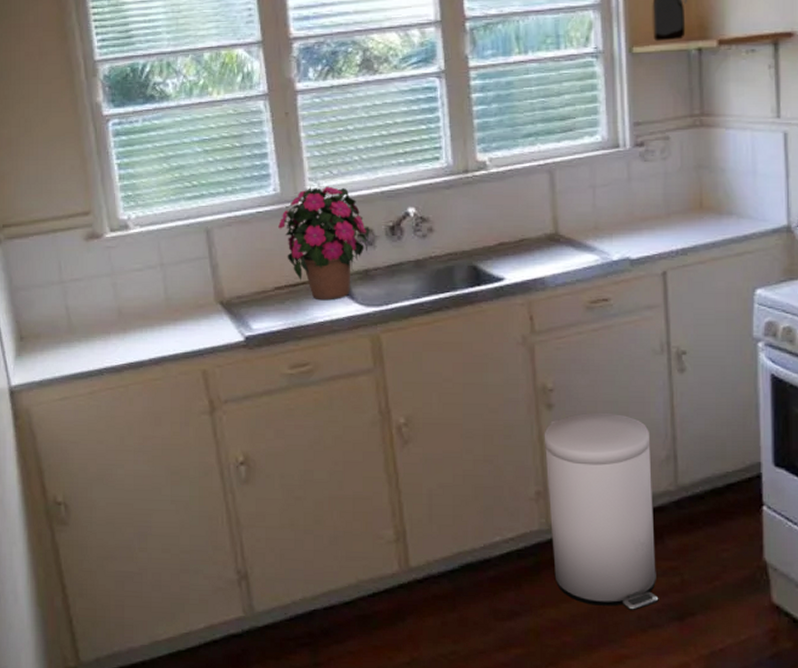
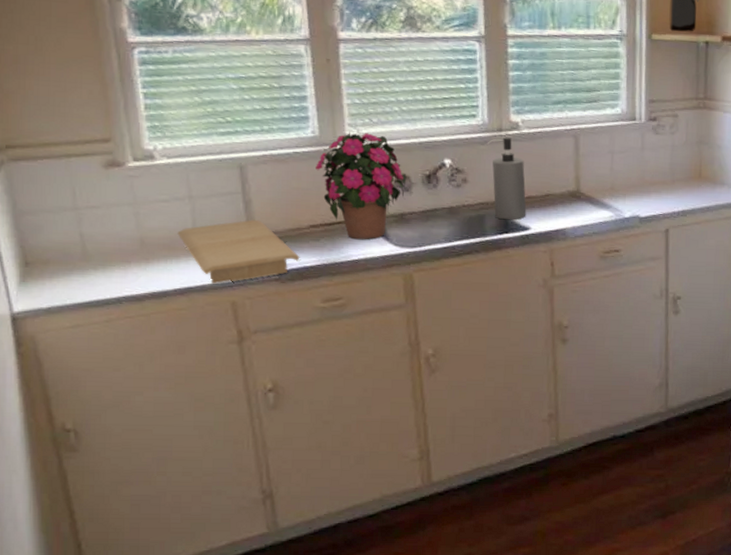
cutting board: none [151,284,266,354] -> present [177,219,300,285]
soap dispenser: none [451,179,499,271] -> present [485,137,527,220]
pedal bin: present [544,412,659,611] -> none [558,346,648,512]

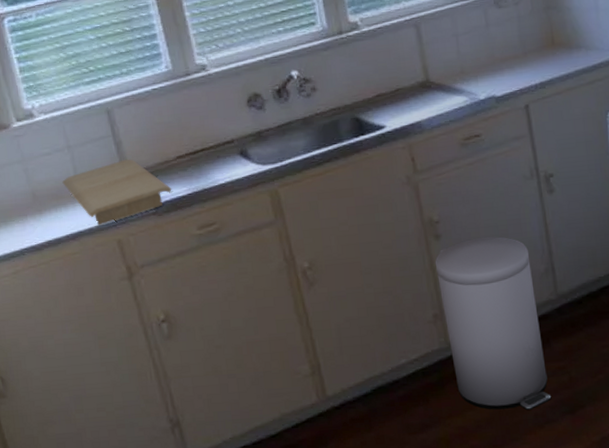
potted flower: present [316,130,408,240] -> none [173,58,261,164]
soap dispenser: present [485,137,527,220] -> none [328,39,379,122]
pedal bin: none [558,346,648,512] -> present [435,236,552,411]

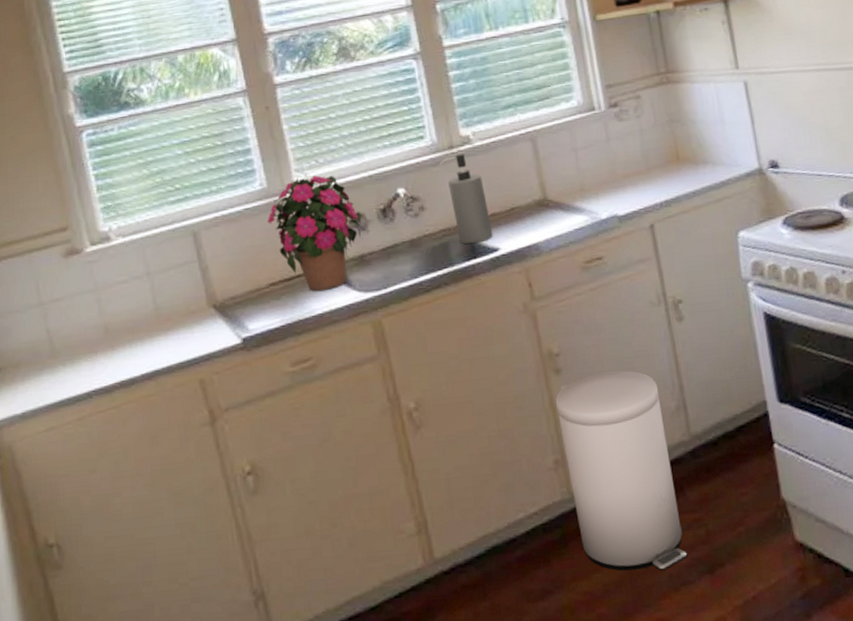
cutting board: present [62,159,172,227] -> none [139,286,263,364]
potted flower: none [173,58,261,164] -> present [268,175,364,292]
soap dispenser: none [328,39,379,122] -> present [438,154,493,245]

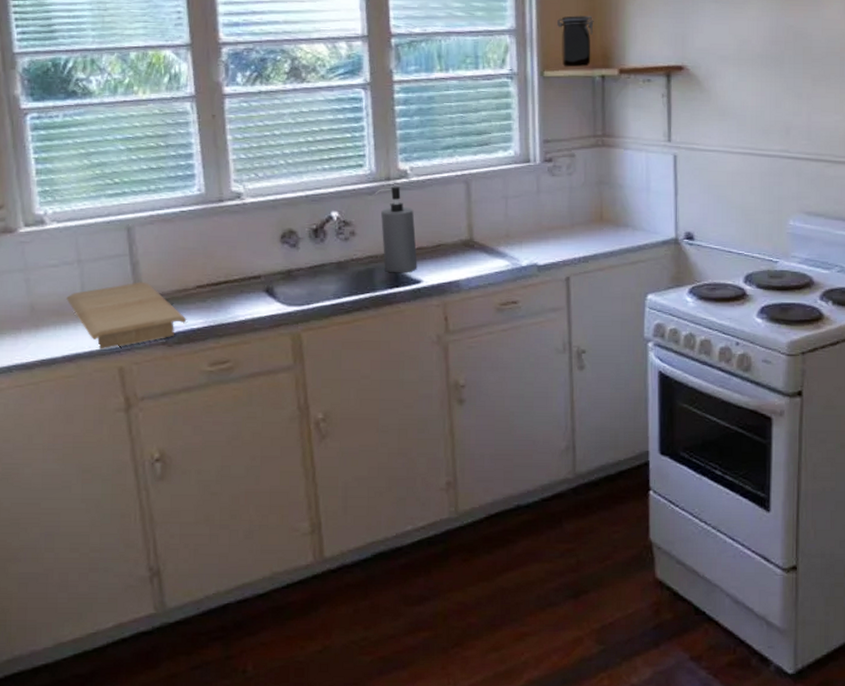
cutting board: none [139,286,263,364] -> present [66,282,187,351]
potted flower: present [268,175,364,292] -> none [202,187,294,300]
pedal bin: present [555,370,688,571] -> none [455,407,557,591]

